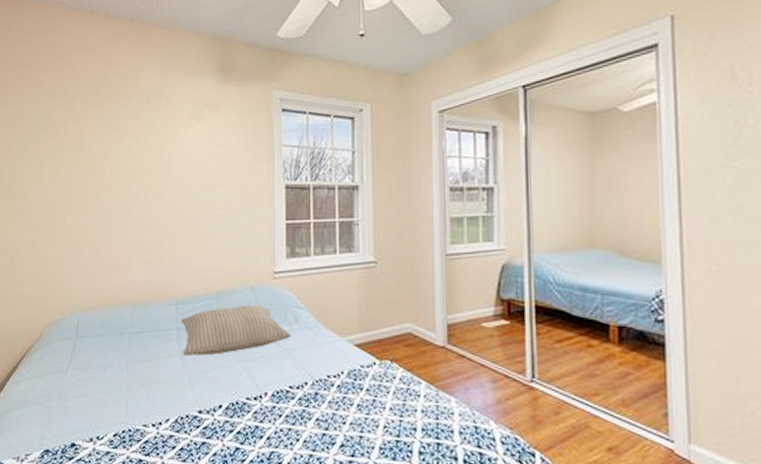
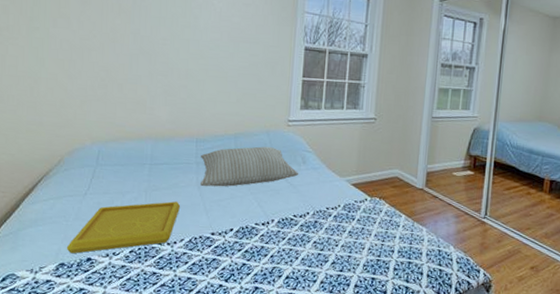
serving tray: none [50,375,164,439] -> present [66,201,181,254]

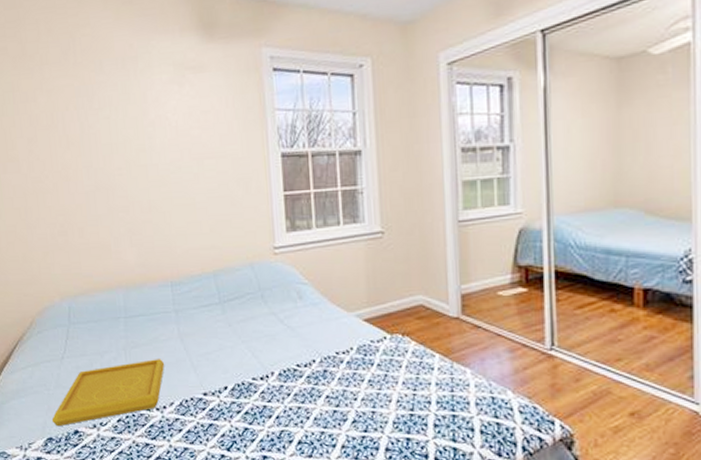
pillow: present [200,146,299,187] -> none [179,283,296,337]

